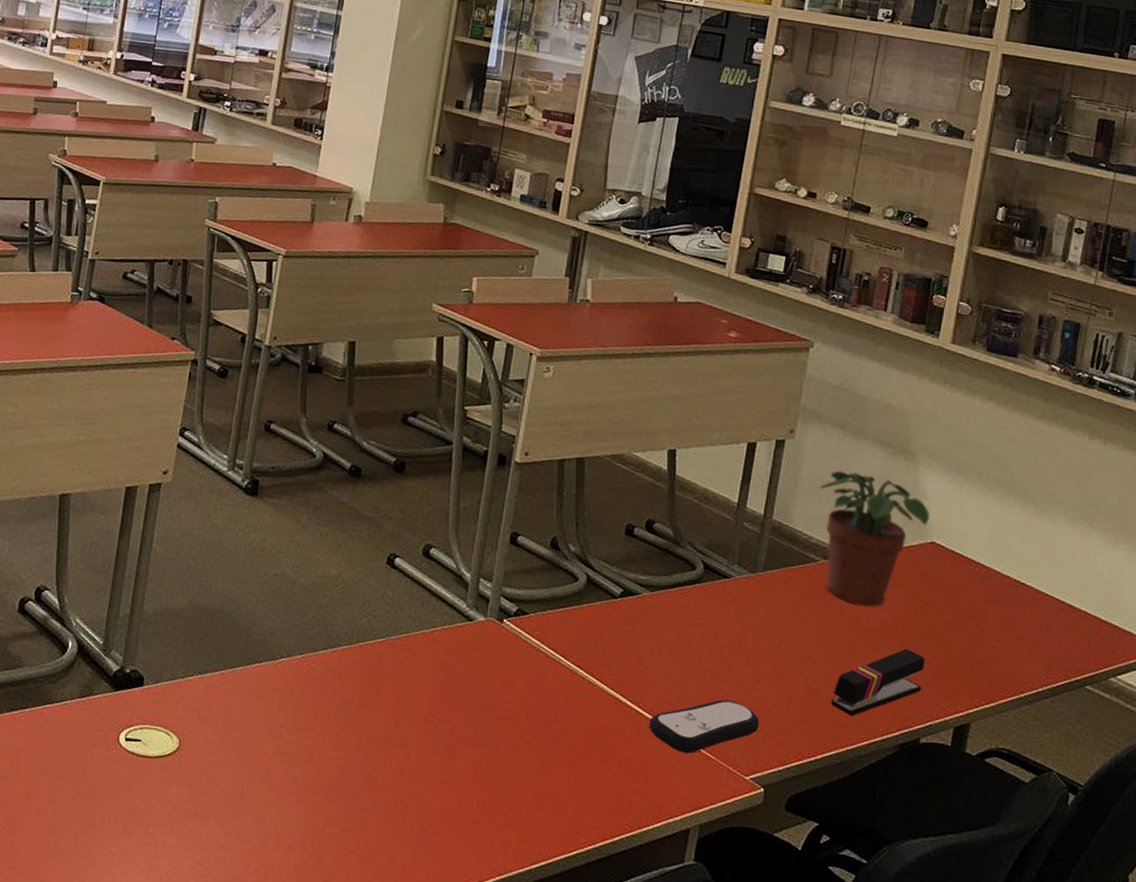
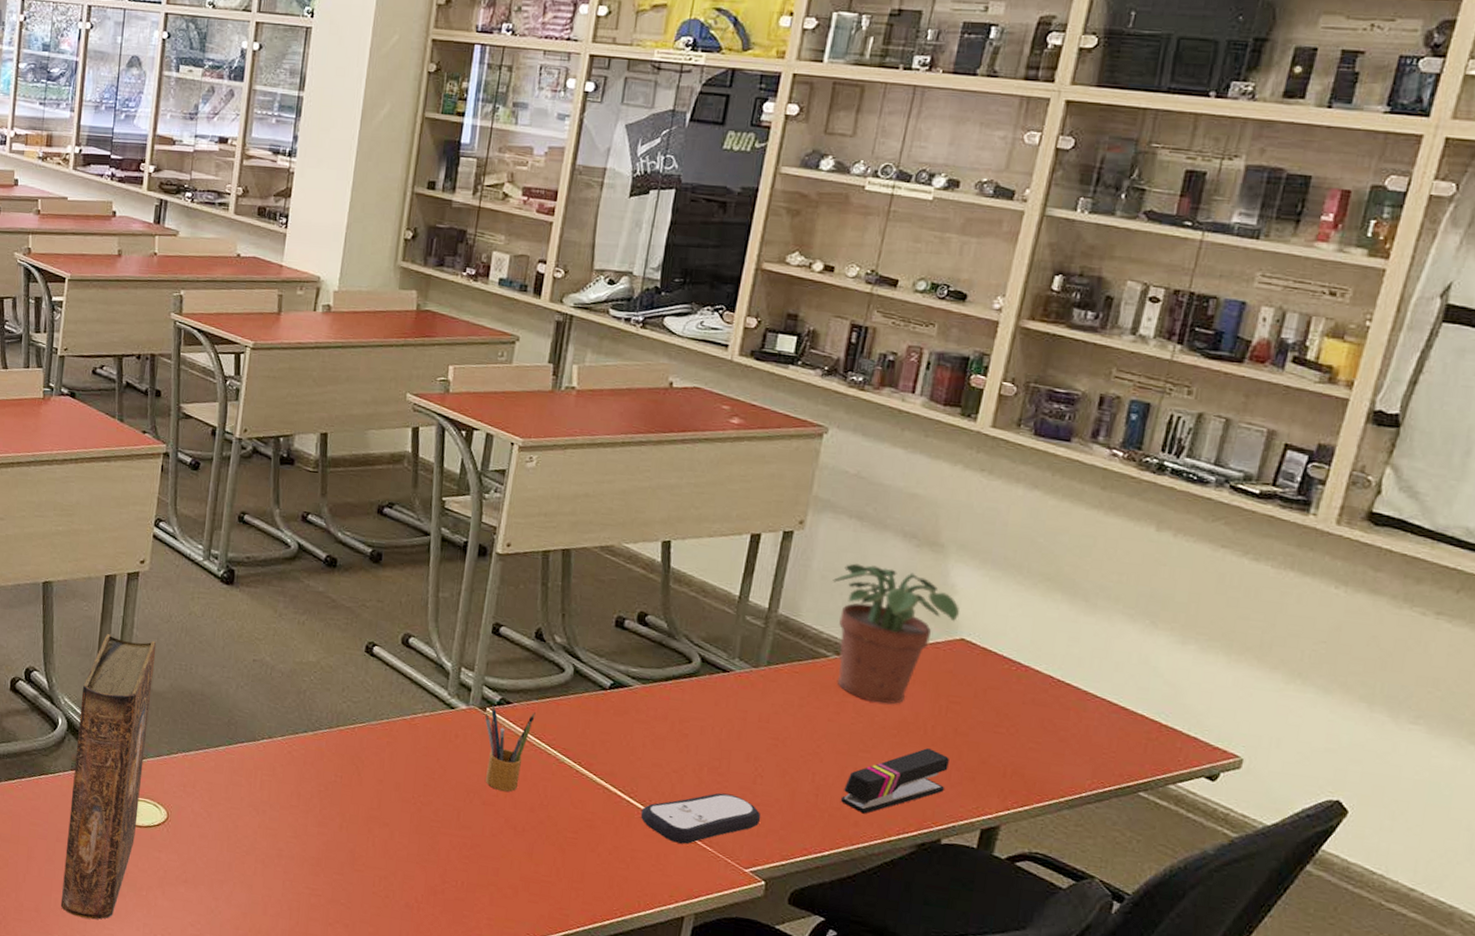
book: none [59,549,176,864] -> present [60,634,157,920]
pencil box: none [502,616,550,706] -> present [485,705,536,792]

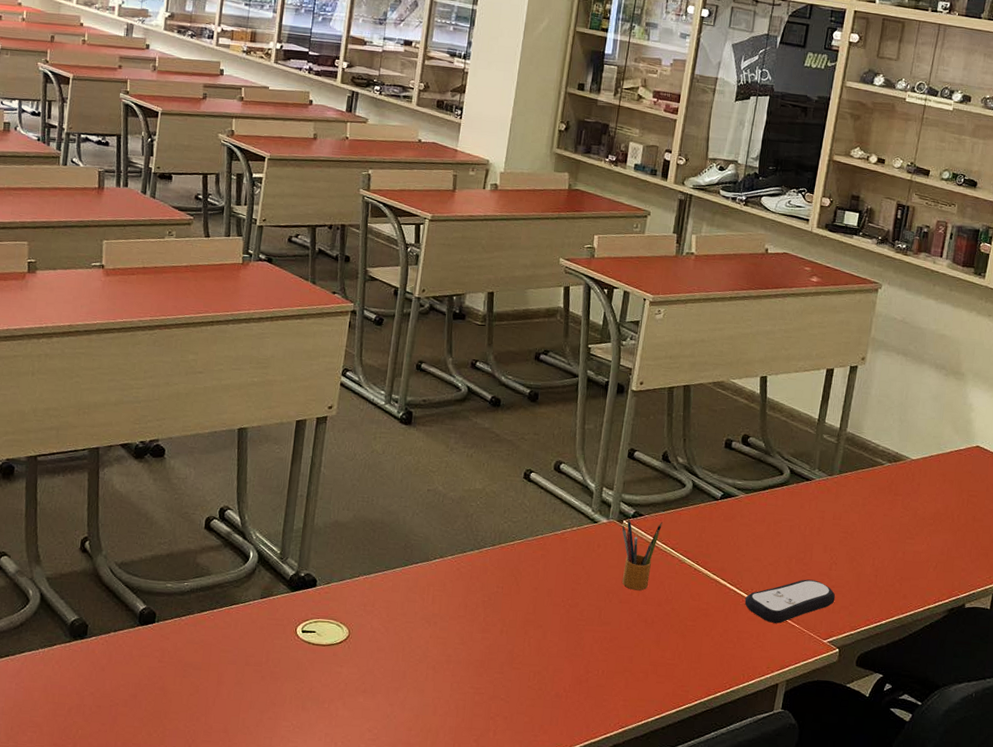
book: present [60,634,157,920] -> none [248,473,342,735]
potted plant: present [832,563,960,704] -> none [886,390,976,500]
stapler: present [840,748,949,814] -> none [893,533,970,588]

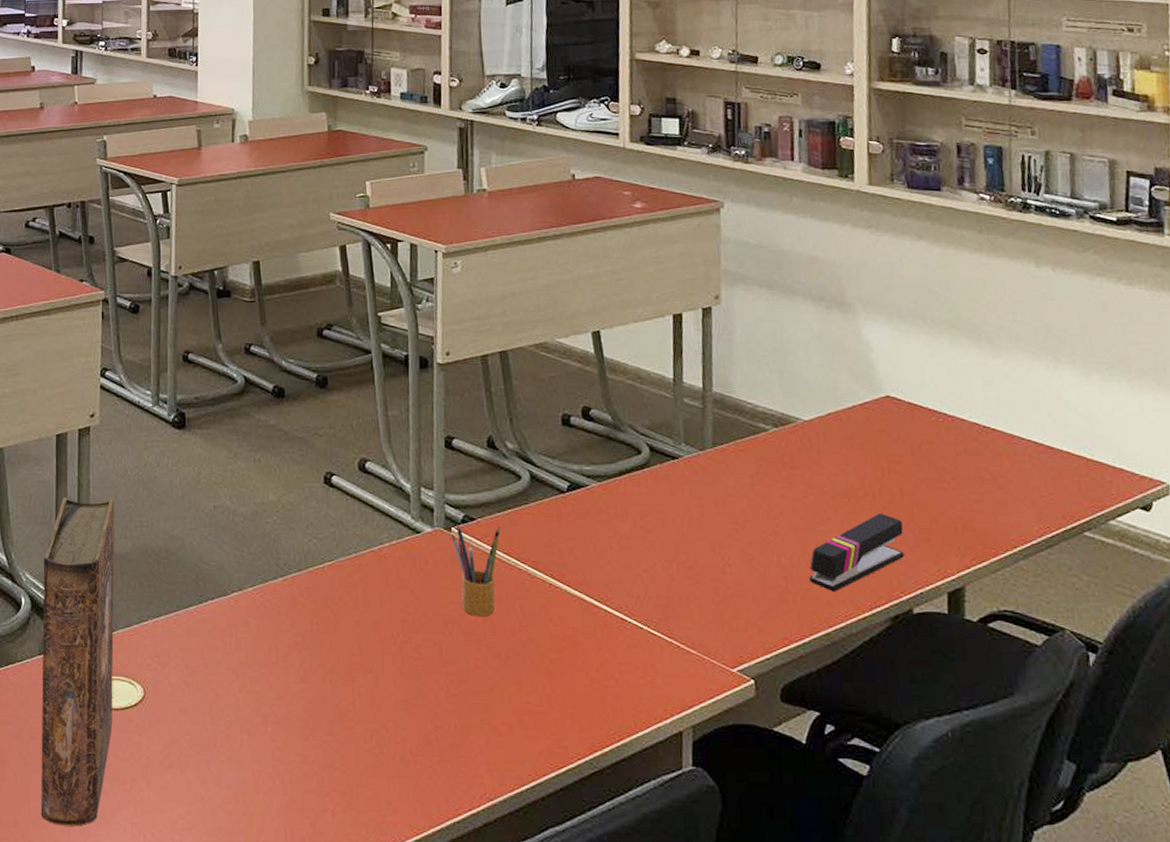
book: none [248,473,342,735] -> present [40,498,115,826]
remote control: present [744,579,836,624] -> none [620,588,737,650]
stapler: none [893,533,970,588] -> present [808,513,904,592]

